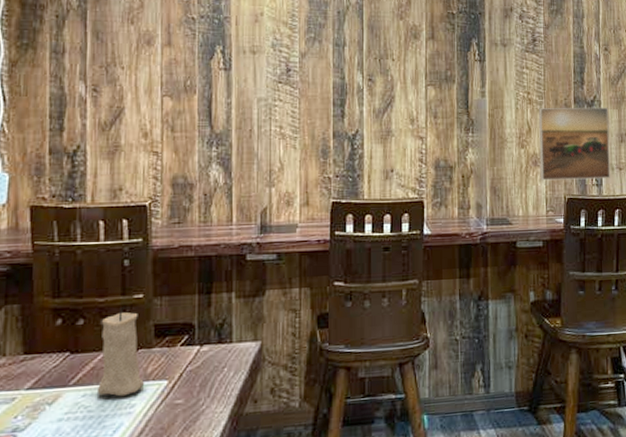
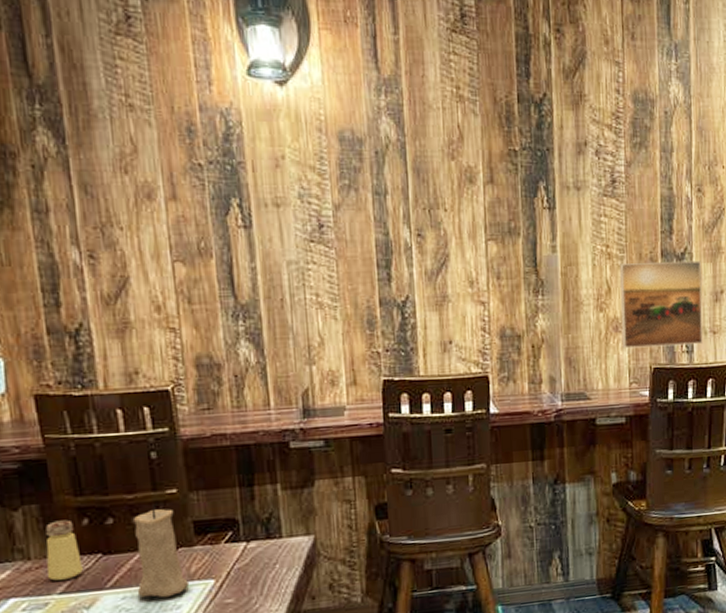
saltshaker: none [18,319,51,378] -> present [45,519,83,581]

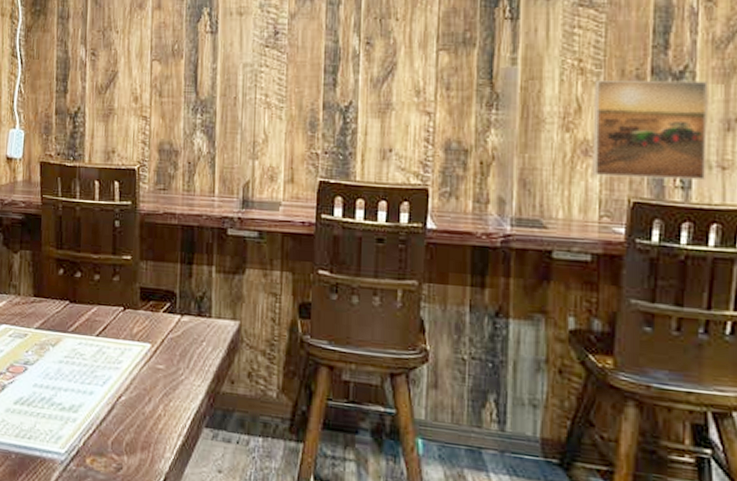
saltshaker: present [45,519,83,581] -> none [29,267,55,318]
candle: present [134,503,188,598] -> none [91,266,130,352]

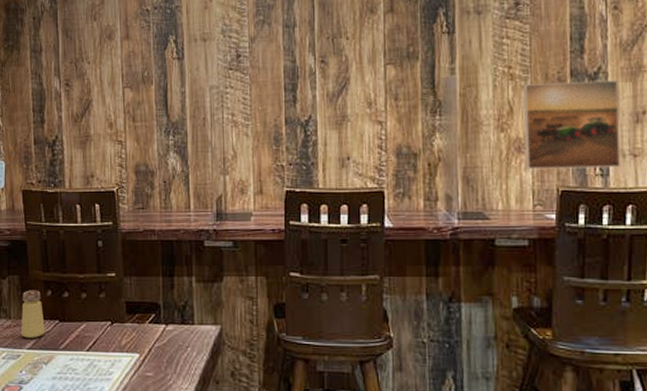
saltshaker: none [29,267,55,318] -> present [20,290,45,339]

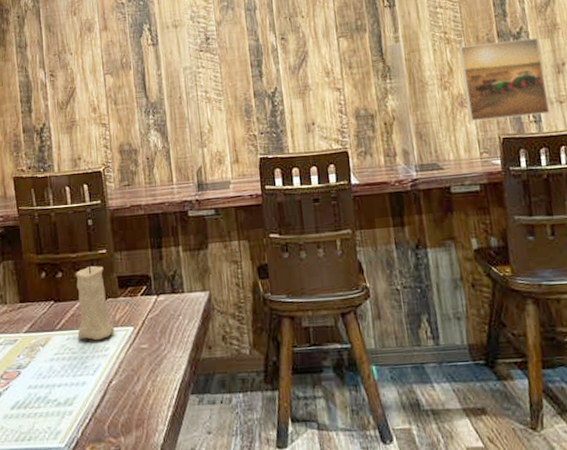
saltshaker: present [20,290,45,339] -> none [17,273,41,323]
candle: none [82,284,119,364] -> present [76,261,114,341]

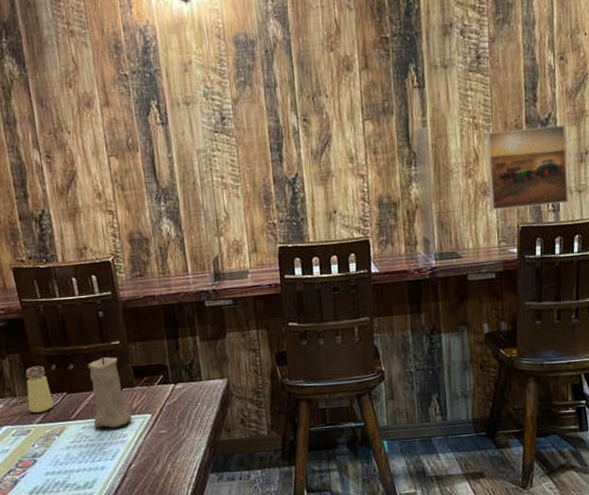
saltshaker: none [17,273,41,323] -> present [25,365,54,414]

